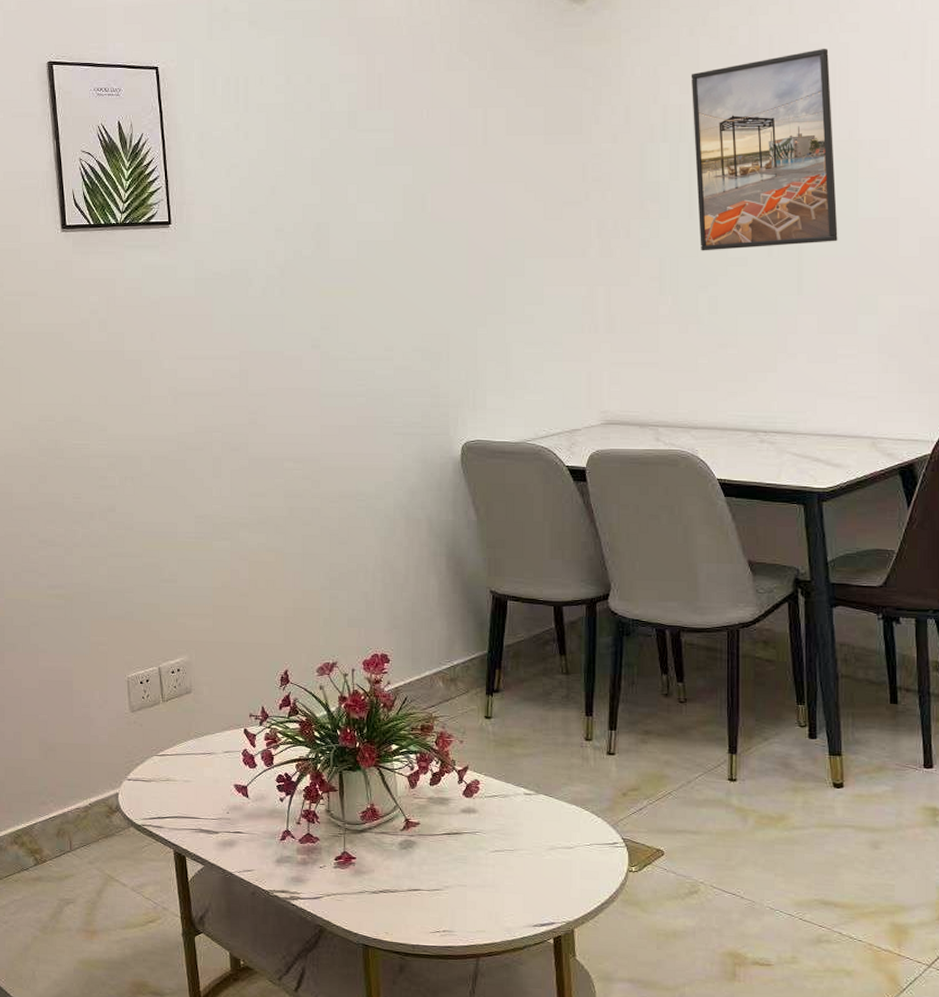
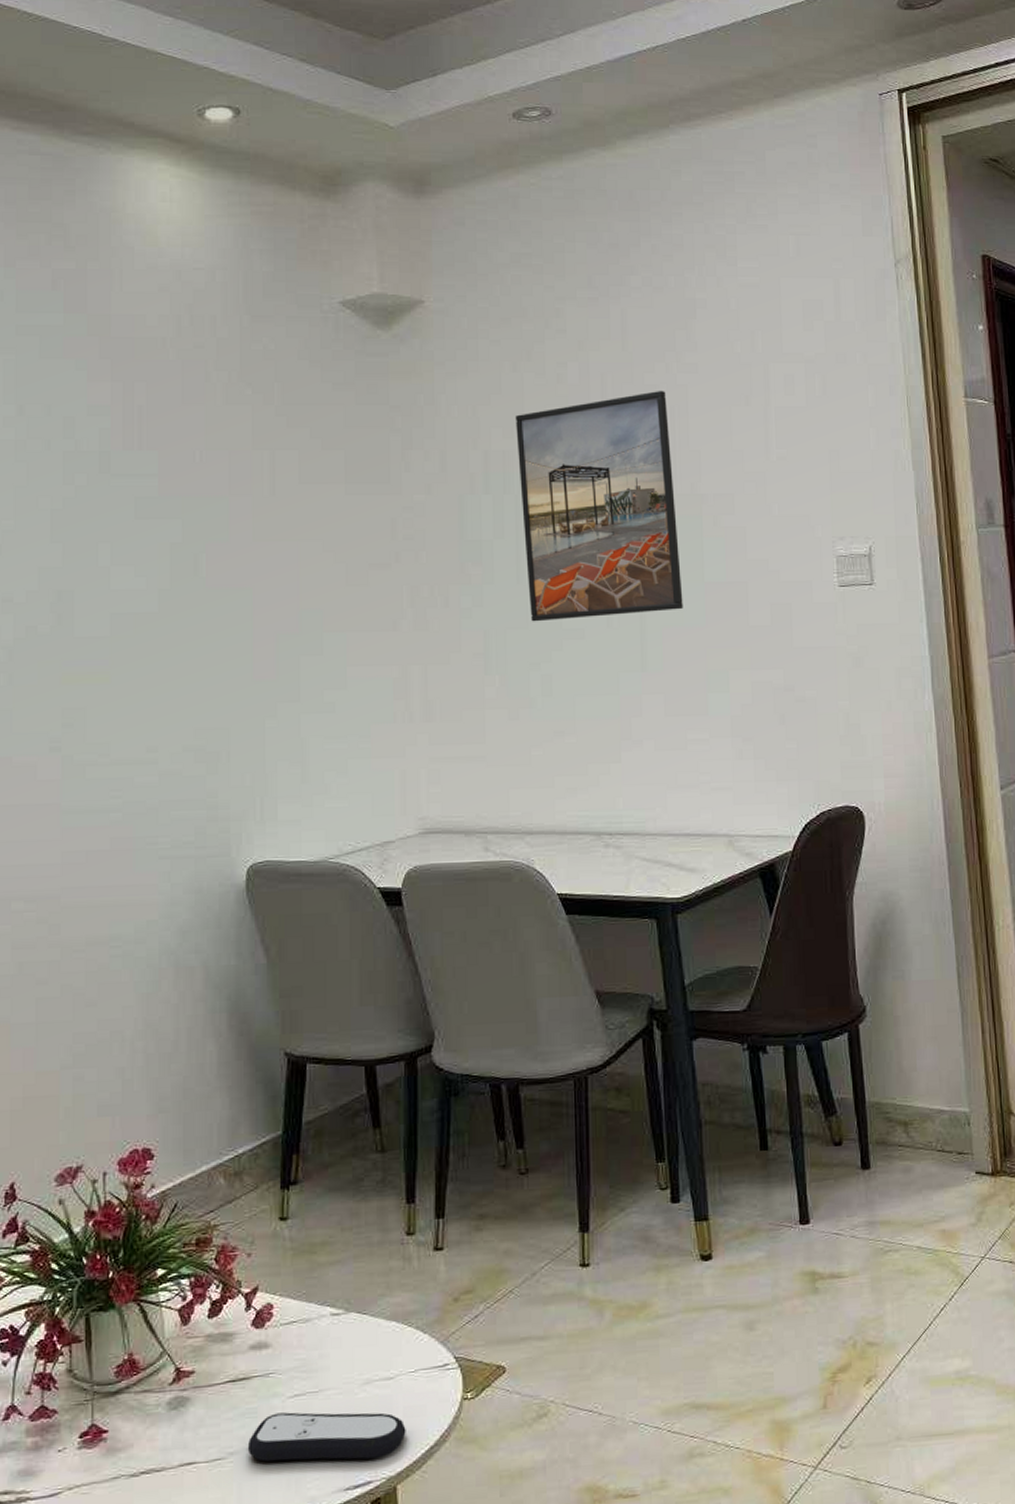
remote control: none [459,862,582,906] -> present [247,1412,406,1462]

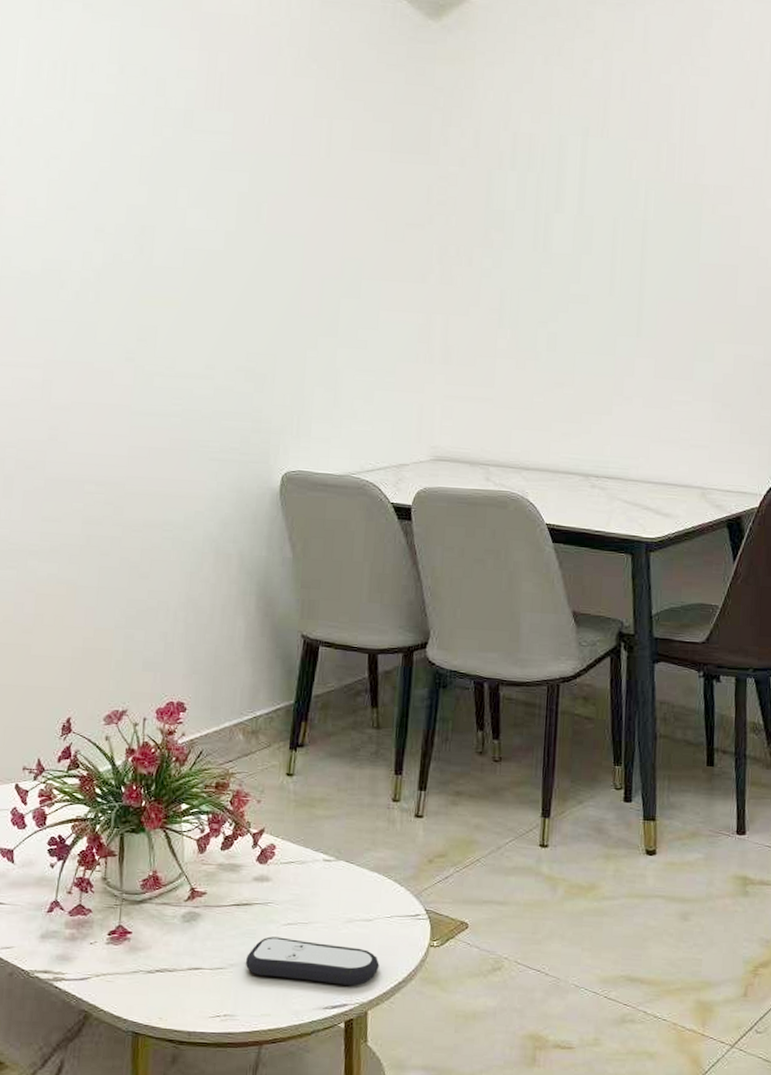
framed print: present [515,390,683,622] -> none [542,89,680,286]

